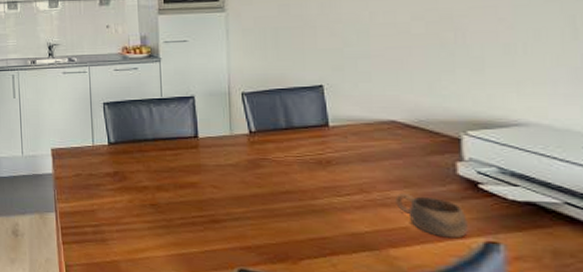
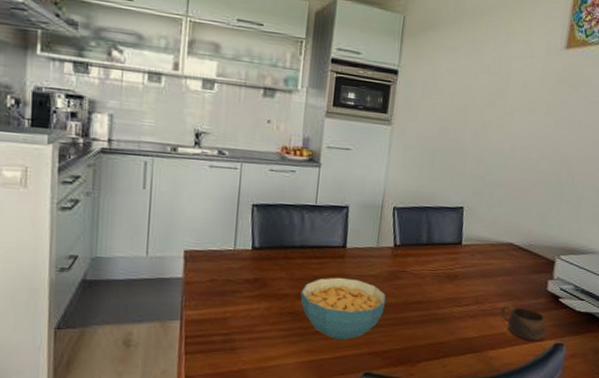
cereal bowl: none [159,168,250,233] -> present [300,277,386,340]

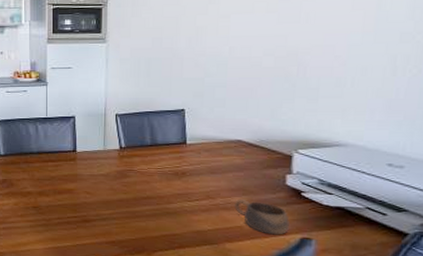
cereal bowl: present [300,277,386,340] -> none [41,177,116,230]

